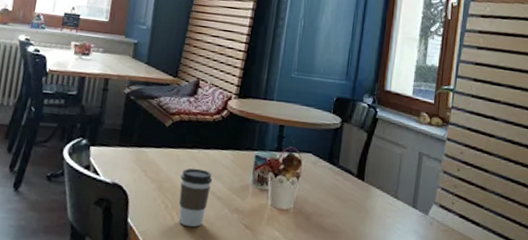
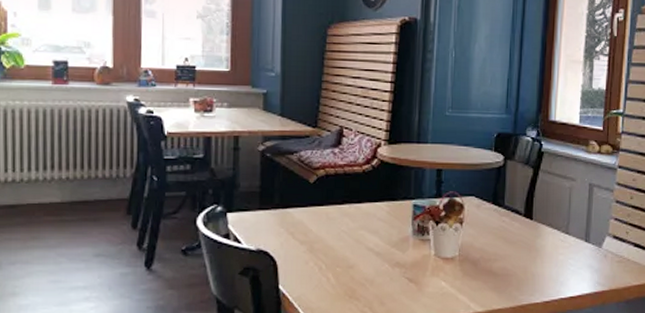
coffee cup: present [178,168,213,227] -> none [333,225,368,287]

